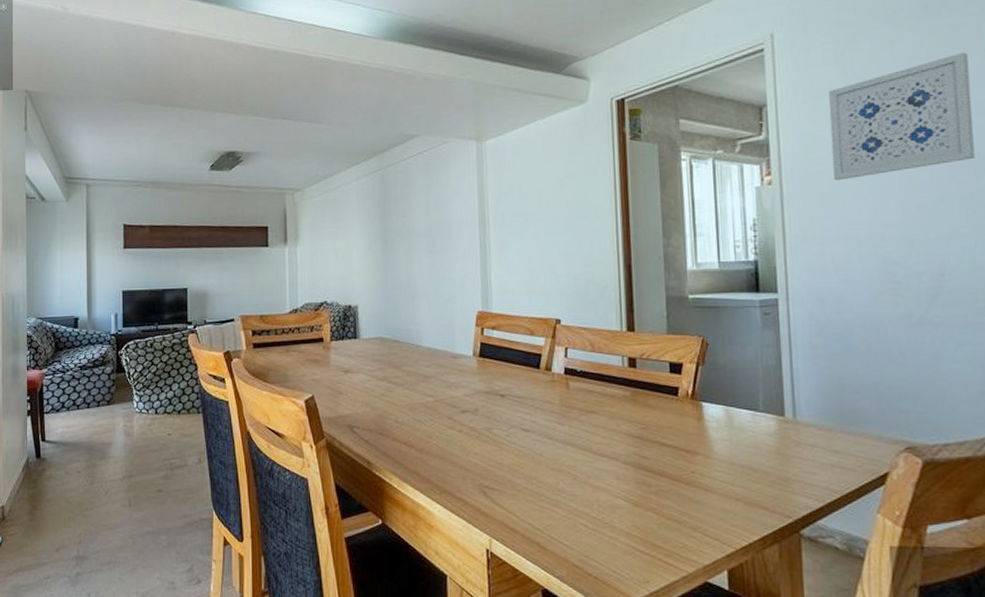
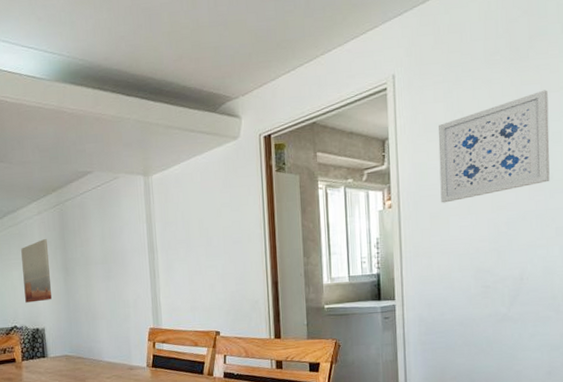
wall art: none [336,207,368,276] -> present [21,239,52,303]

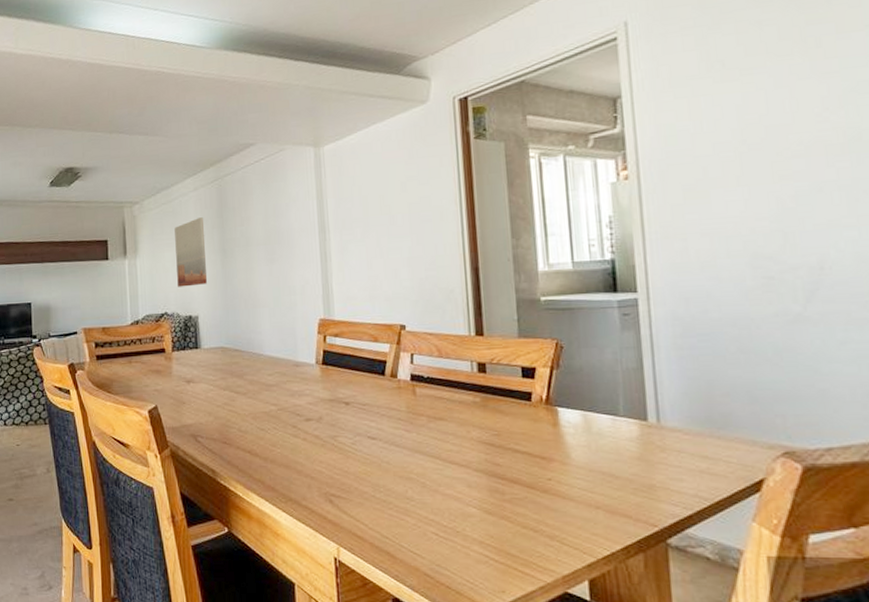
wall art: present [438,90,550,203] -> none [689,29,857,173]

